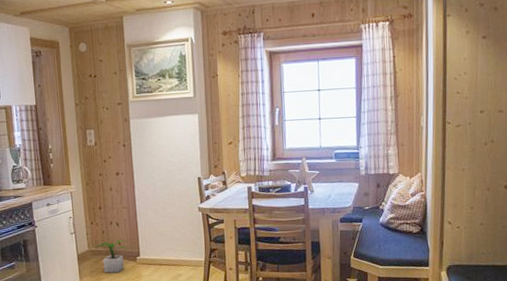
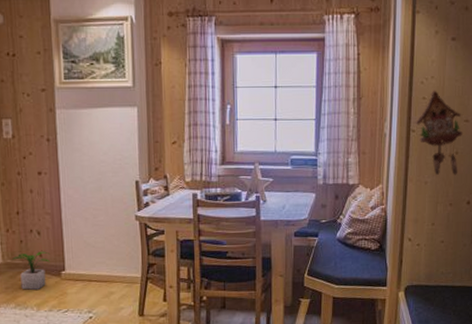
cuckoo clock: none [449,84,497,162] -> present [414,90,463,175]

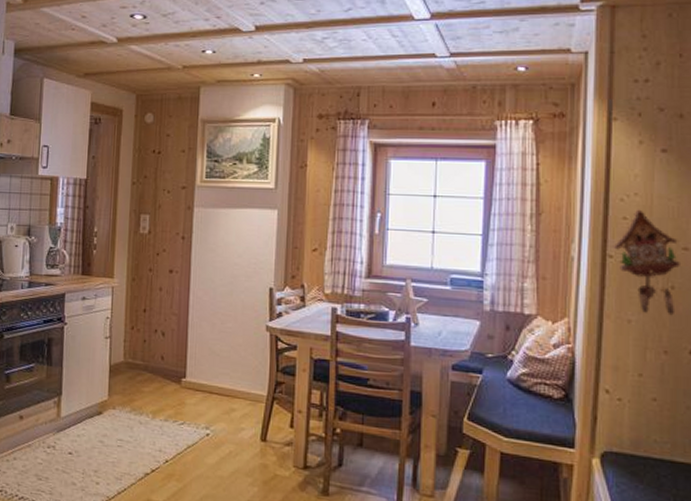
potted plant: present [11,251,51,290] -> none [132,354,173,395]

